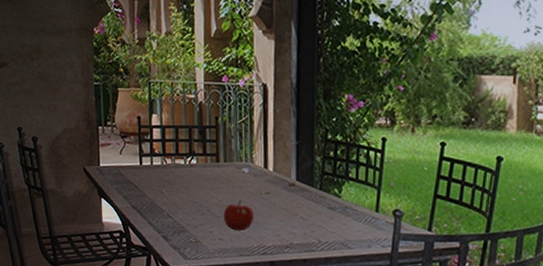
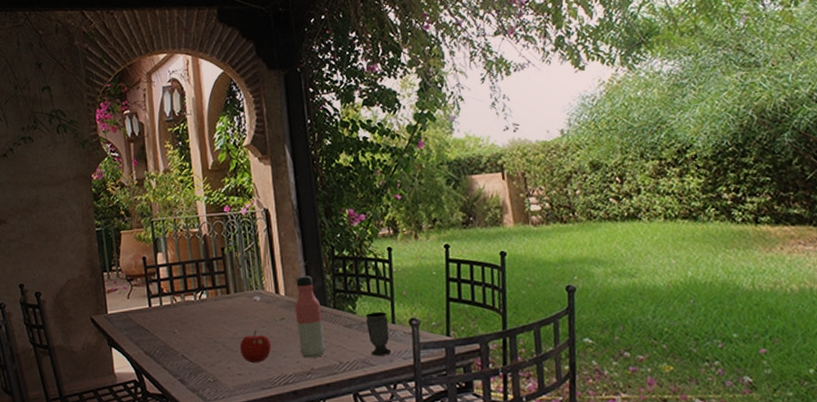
water bottle: none [280,155,308,234] -> present [294,276,326,358]
cup: none [349,199,372,241] -> present [365,312,391,356]

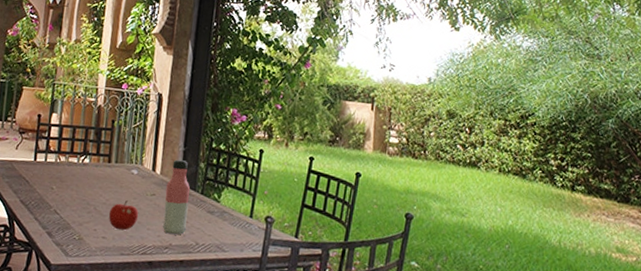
cup: present [365,312,391,356] -> none [226,204,247,245]

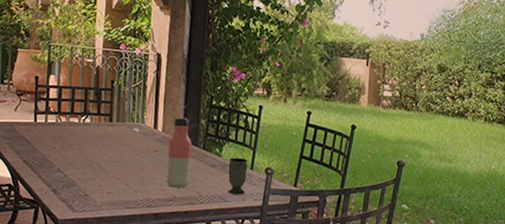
fruit: present [109,200,139,231] -> none [113,157,143,186]
cup: none [226,204,247,245] -> present [228,158,248,195]

